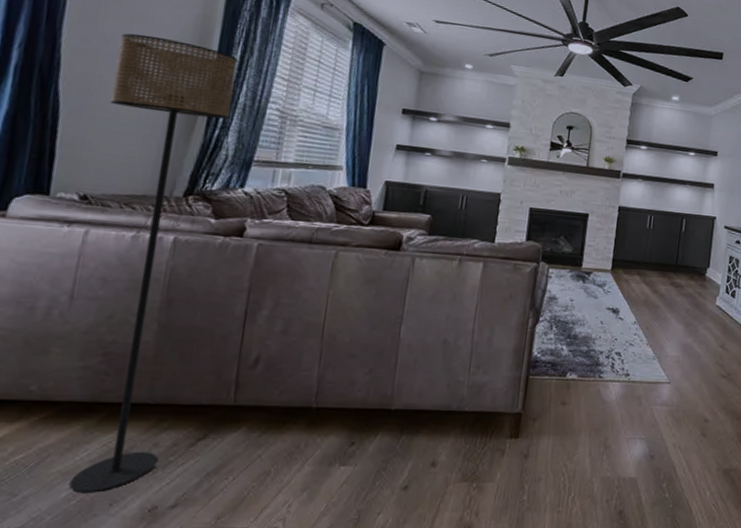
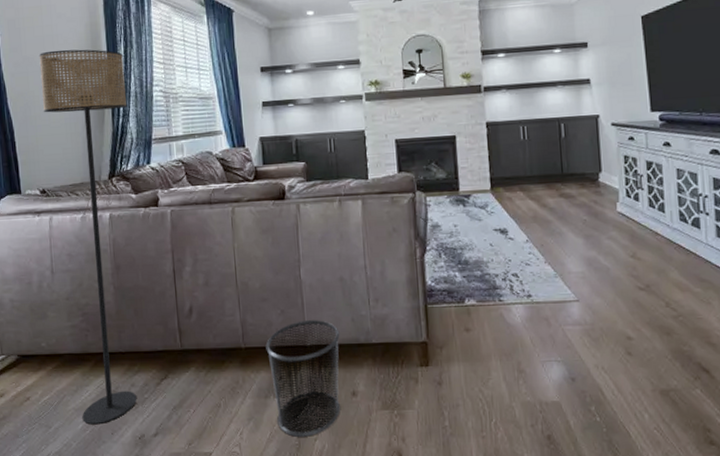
waste bin: none [337,382,431,510] -> present [265,320,340,437]

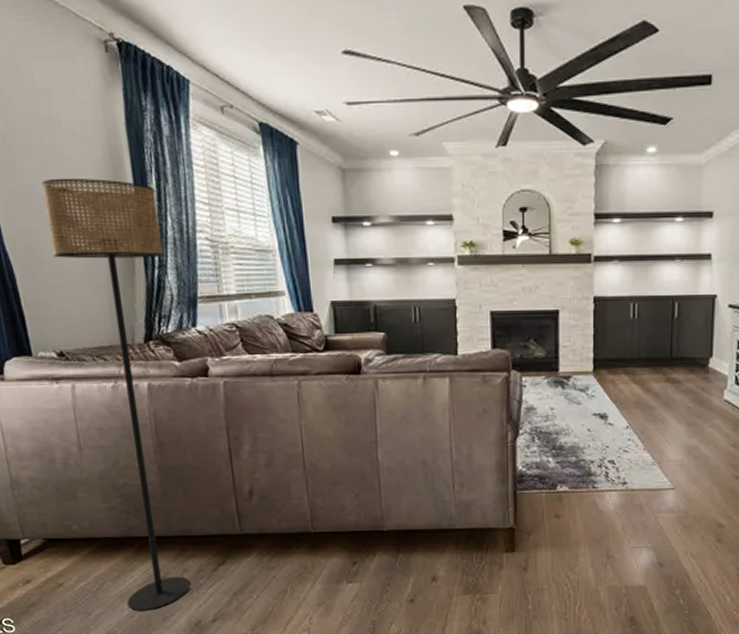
waste bin: present [265,320,340,437] -> none [337,504,421,621]

